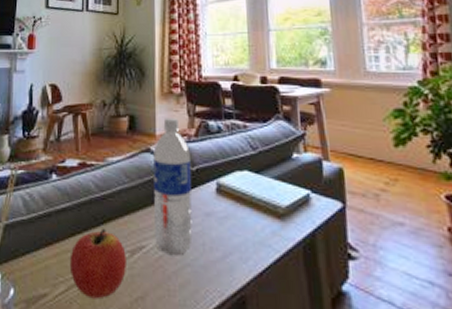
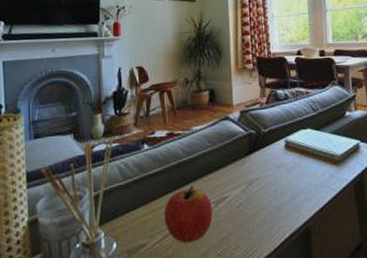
water bottle: present [153,118,193,256] -> none [231,89,267,202]

